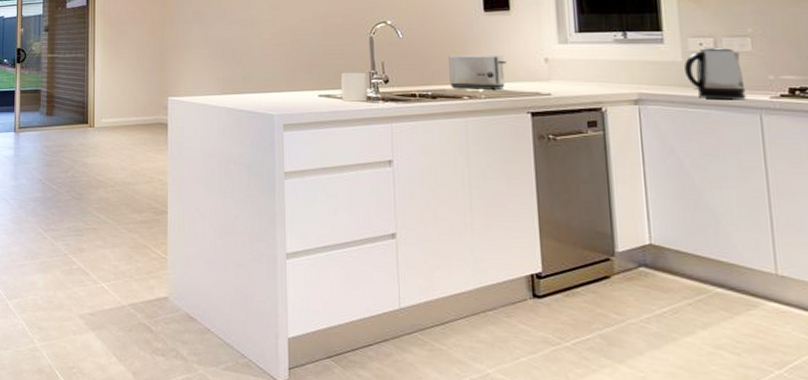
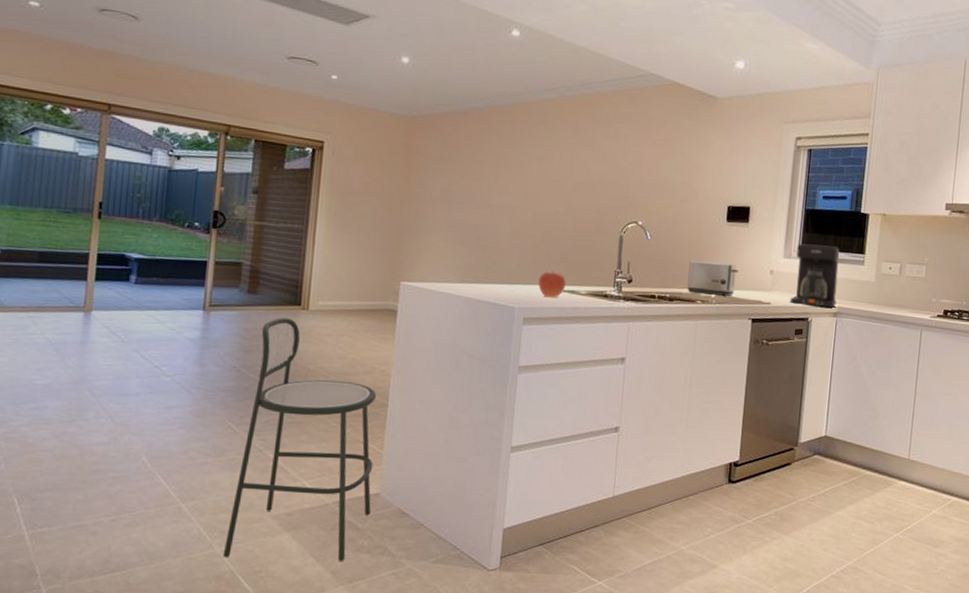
bar stool: none [42,135,161,362] -> present [222,318,377,561]
fruit: none [294,77,321,103] -> present [538,270,566,298]
mug: present [340,72,368,102] -> none [585,269,612,300]
coffee maker: none [573,26,635,95] -> present [790,243,840,308]
kettle: present [683,47,746,100] -> none [874,271,917,318]

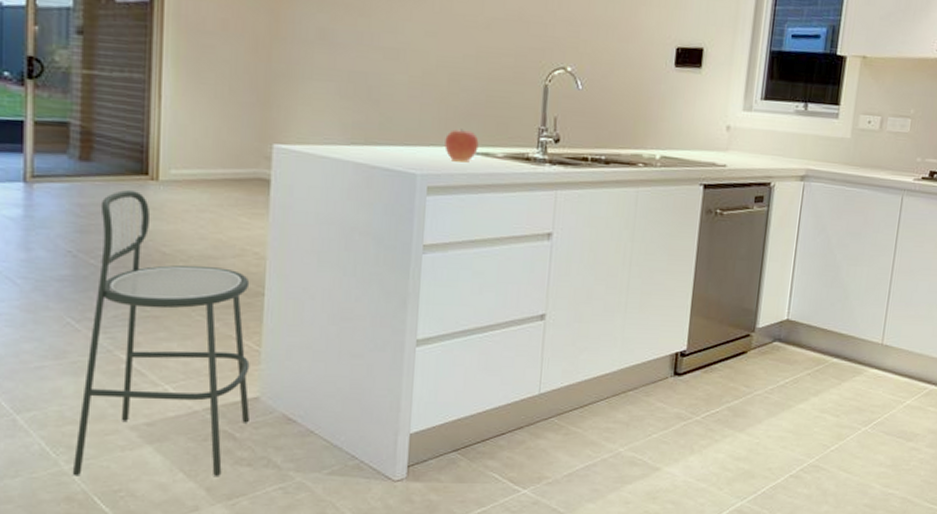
toaster: present [687,260,739,296] -> none [626,114,689,157]
coffee maker: present [790,243,840,308] -> none [749,92,810,171]

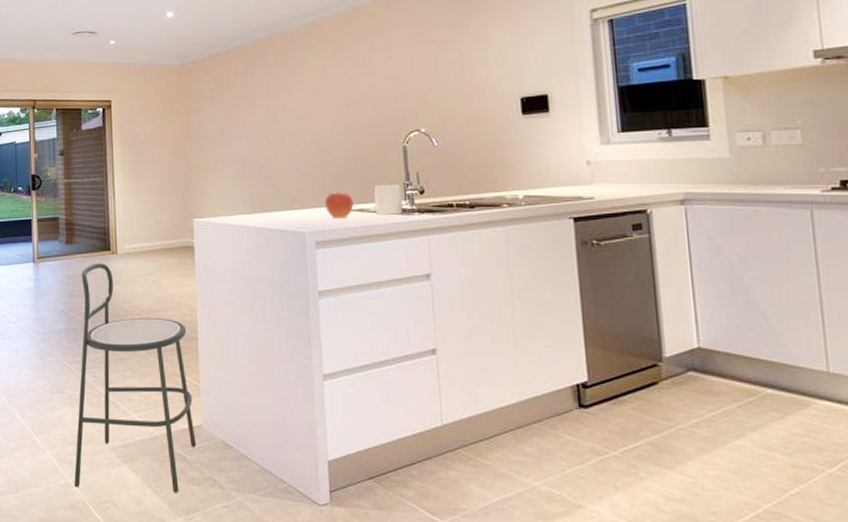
mug: none [502,126,535,164] -> present [373,183,403,215]

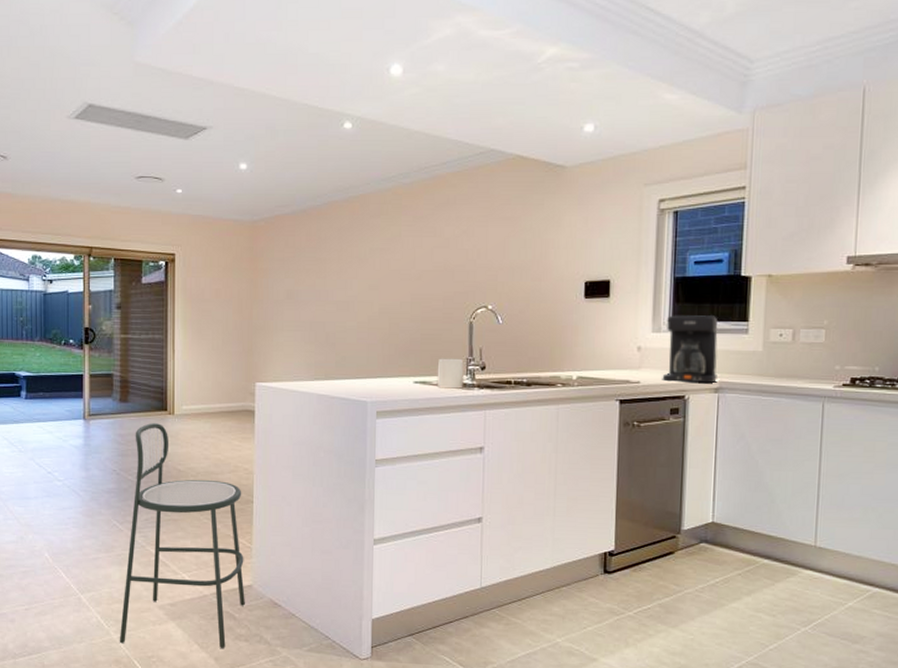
fruit: present [325,191,354,219] -> none [389,362,417,390]
coffee maker: none [616,123,681,196] -> present [662,315,718,384]

